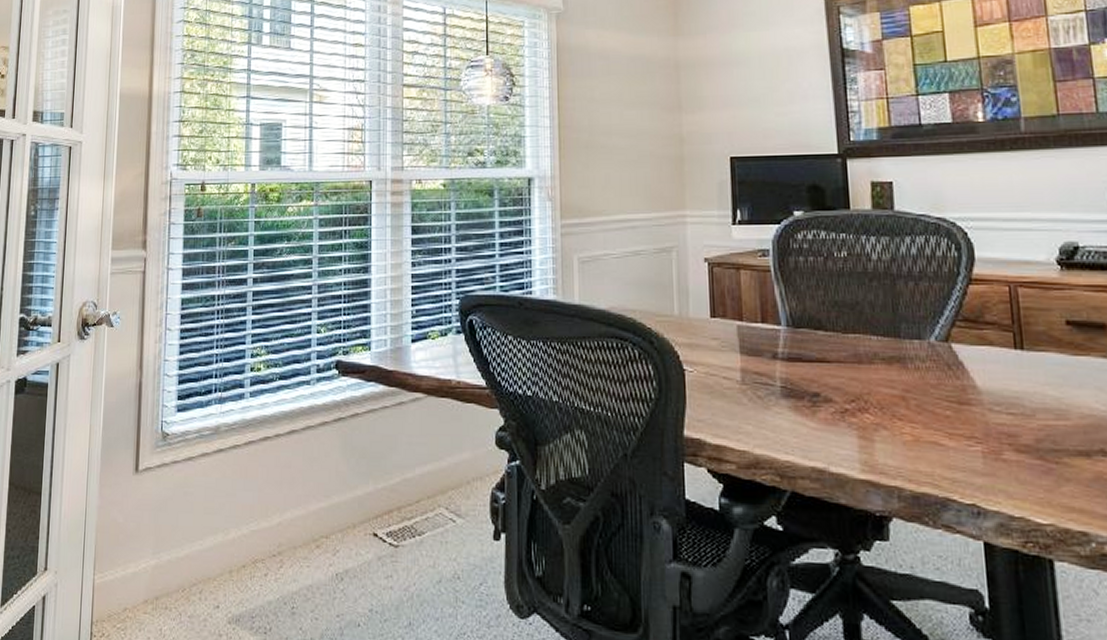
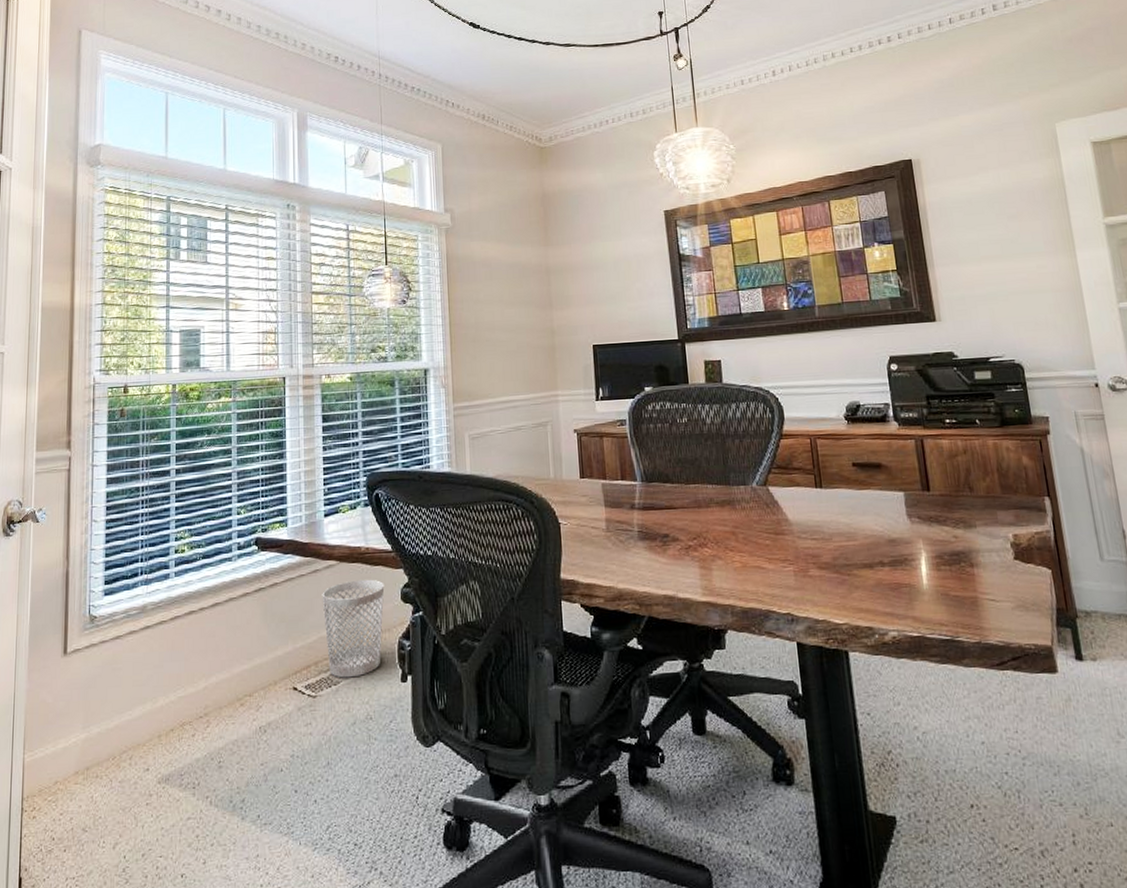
wastebasket: none [407,417,477,529] -> present [322,579,385,678]

